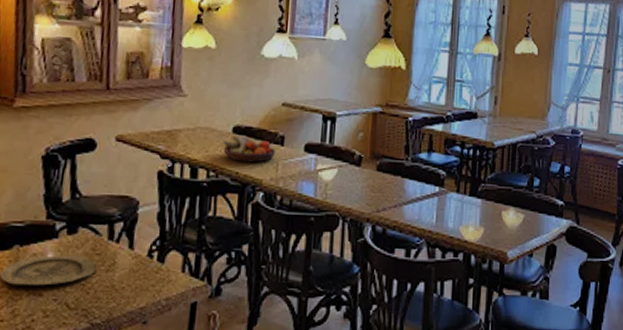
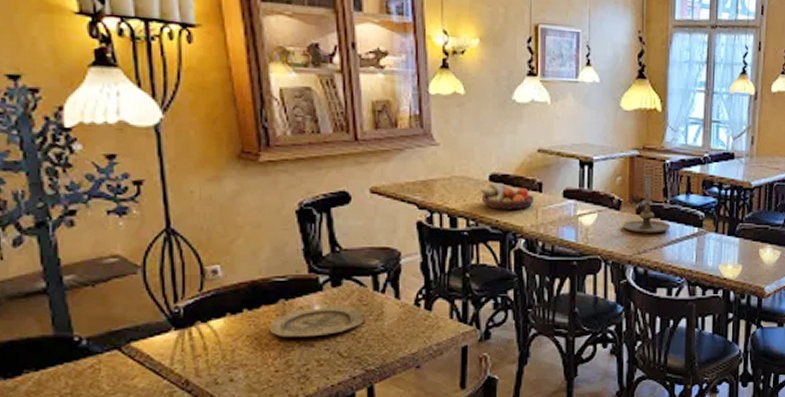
candle holder: none [362,132,411,191] -> present [622,176,671,234]

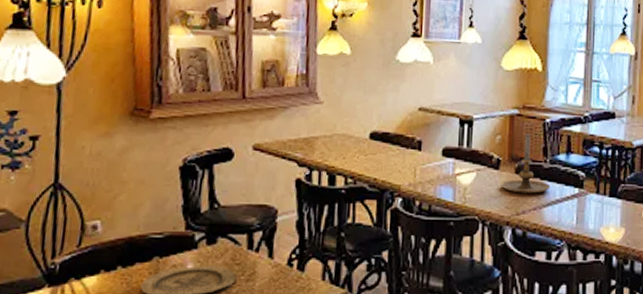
fruit bowl: present [481,183,535,210] -> none [360,141,414,169]

